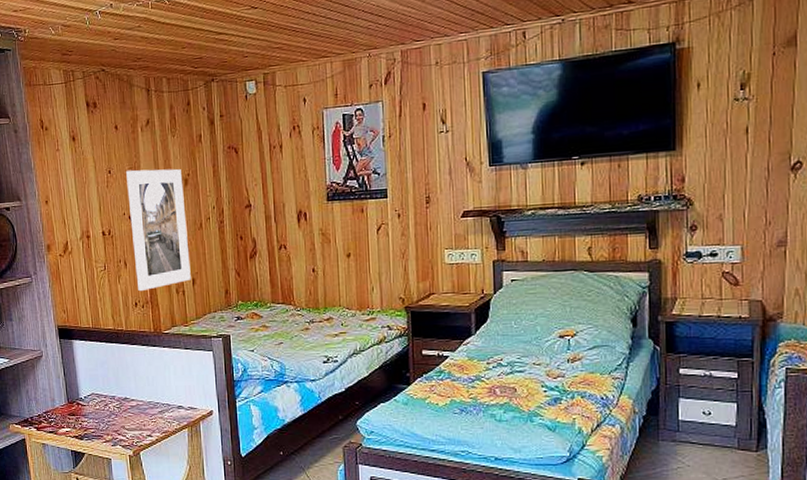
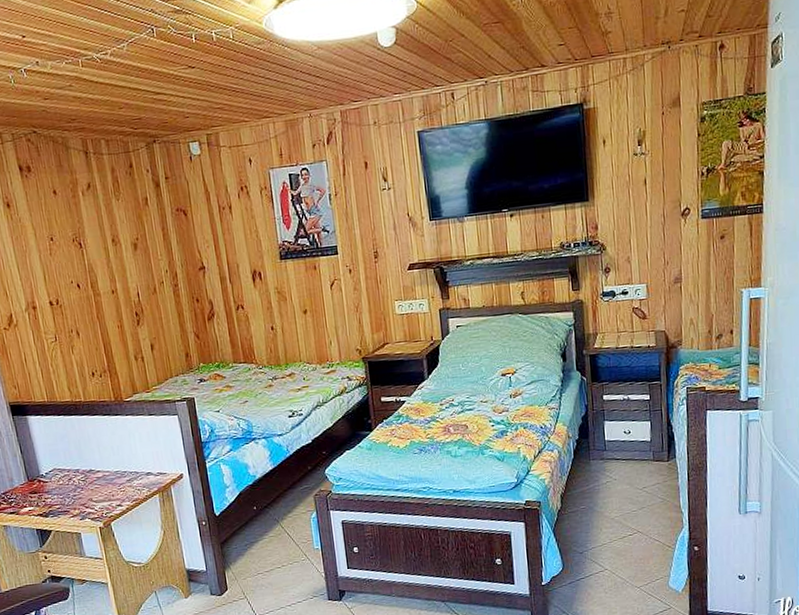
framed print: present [126,169,191,292] -> none [70,233,149,361]

